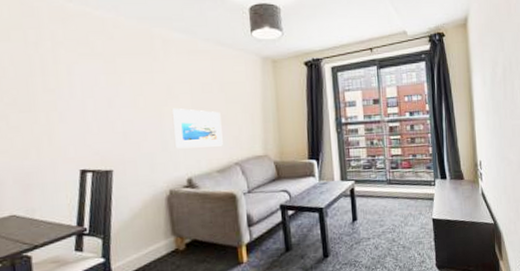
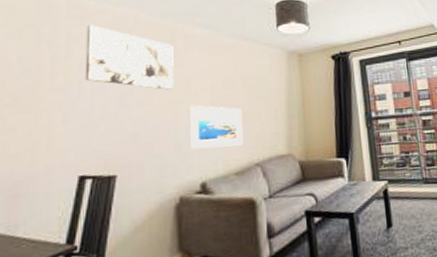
wall art: none [69,28,157,93] -> present [85,25,174,90]

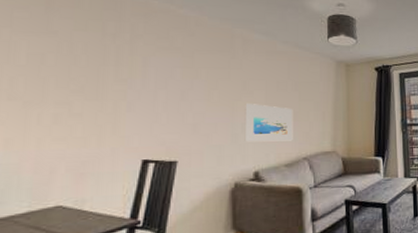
wall art: present [85,25,174,90] -> none [148,23,232,88]

